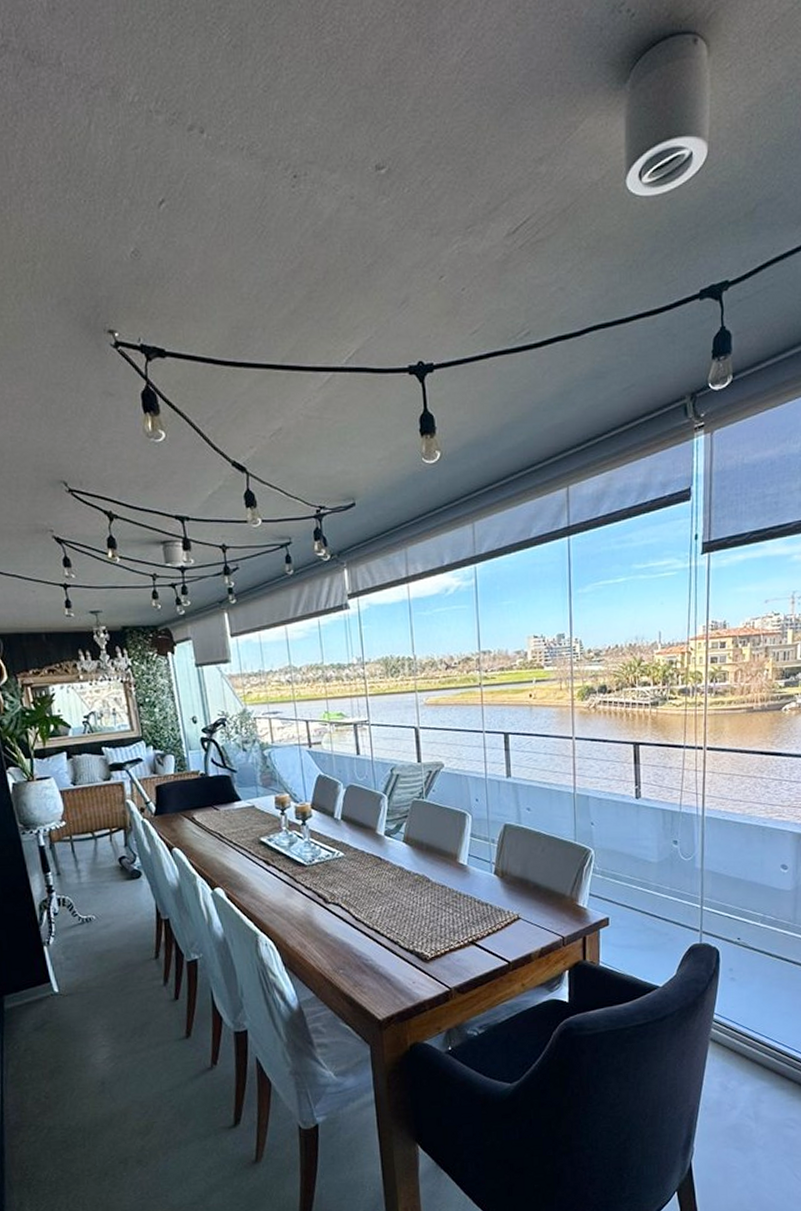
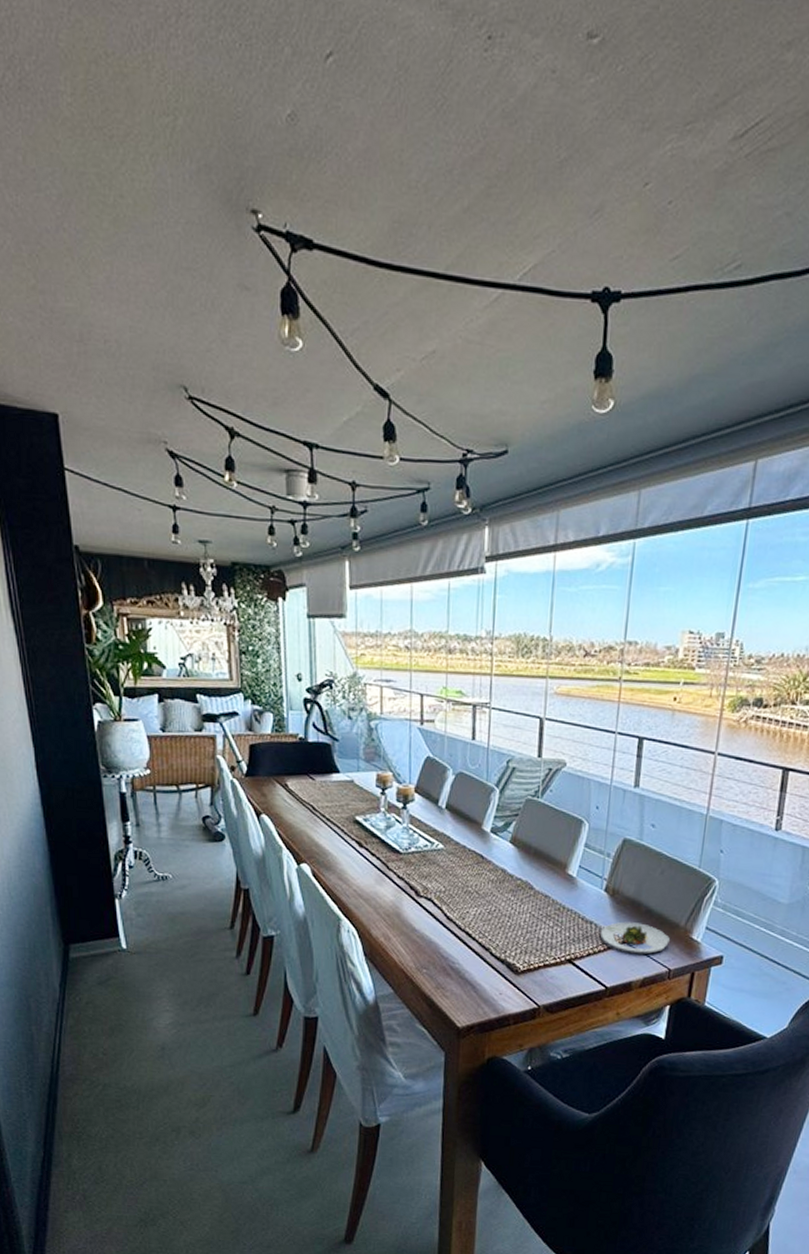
salad plate: none [495,898,559,929] -> present [599,921,670,956]

